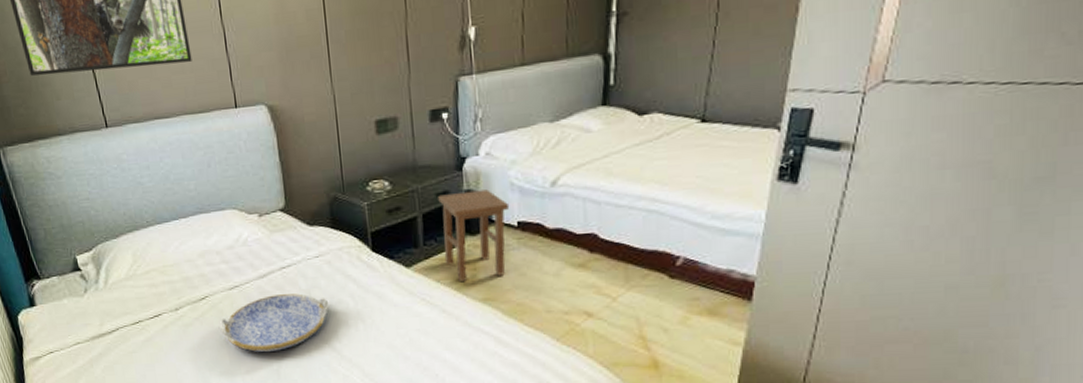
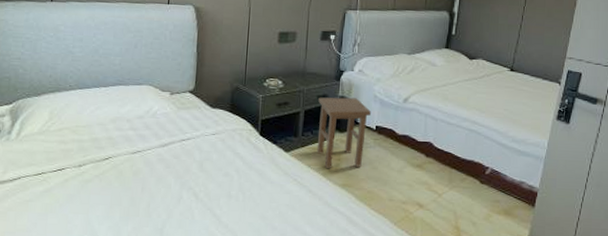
serving tray: present [219,293,329,352] -> none [116,162,217,212]

